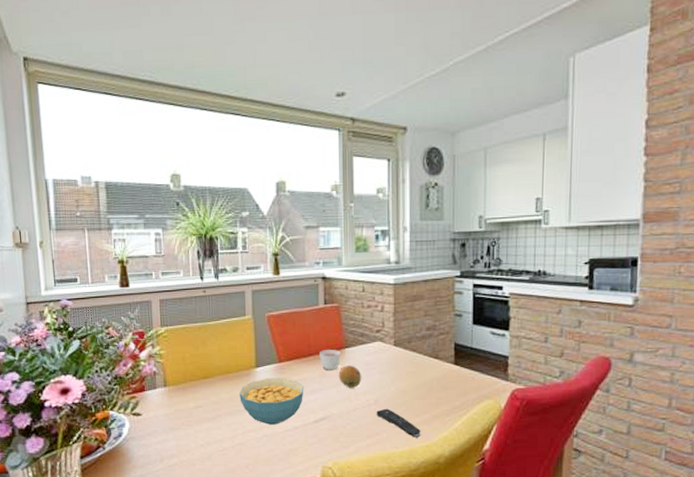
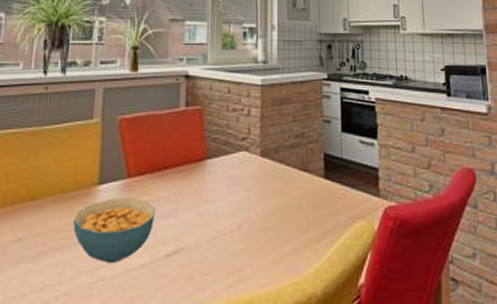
candle: present [319,350,341,370] -> none [176,161,201,187]
fruit: present [338,365,362,388] -> none [197,181,224,210]
remote control: present [376,408,421,438] -> none [239,235,290,273]

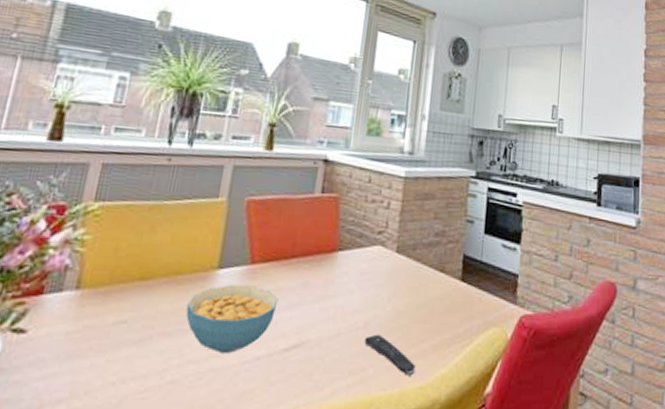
remote control: none [239,235,290,273] -> present [364,334,416,376]

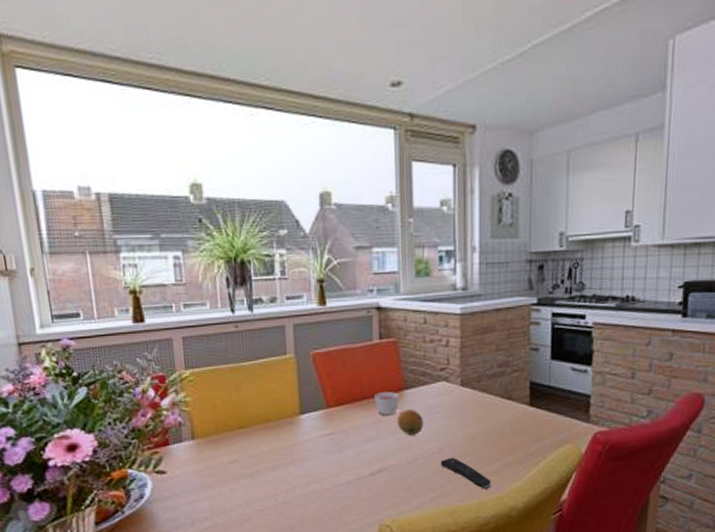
cereal bowl: present [186,284,279,353] -> none [281,425,358,480]
candle: none [304,251,332,279] -> present [374,392,399,416]
fruit: none [324,274,354,305] -> present [397,409,424,436]

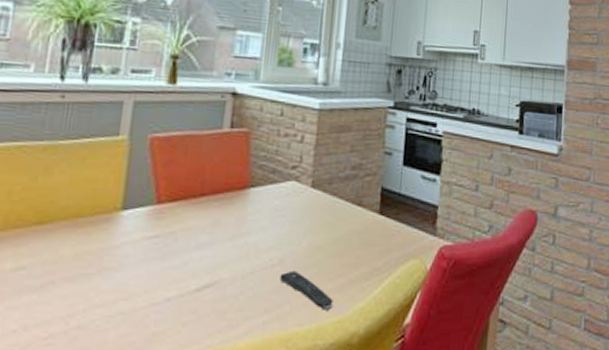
candle: present [374,392,399,416] -> none [214,189,244,217]
fruit: present [397,409,424,436] -> none [236,211,268,242]

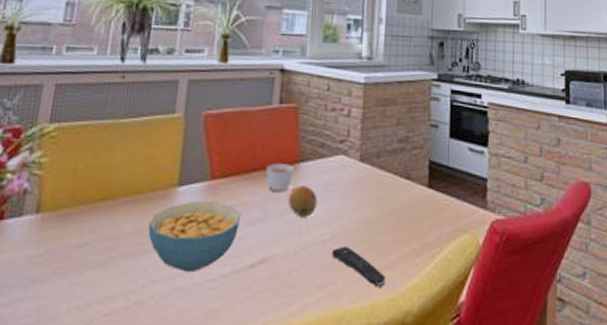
cereal bowl: none [89,226,188,296] -> present [148,201,242,272]
candle: none [214,189,244,217] -> present [266,164,294,192]
fruit: none [236,211,268,242] -> present [288,186,318,217]

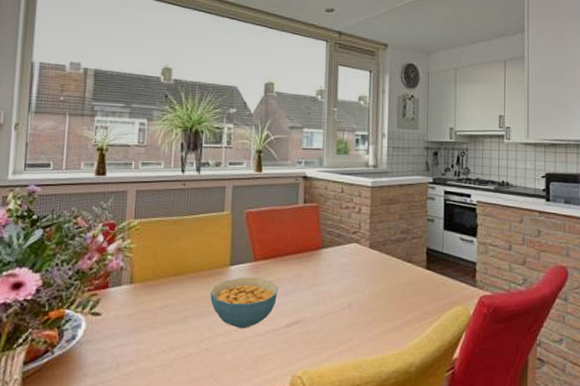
candle: present [266,164,294,192] -> none [296,250,317,271]
fruit: present [288,186,318,217] -> none [314,266,337,291]
remote control: present [331,246,386,288] -> none [349,313,393,345]

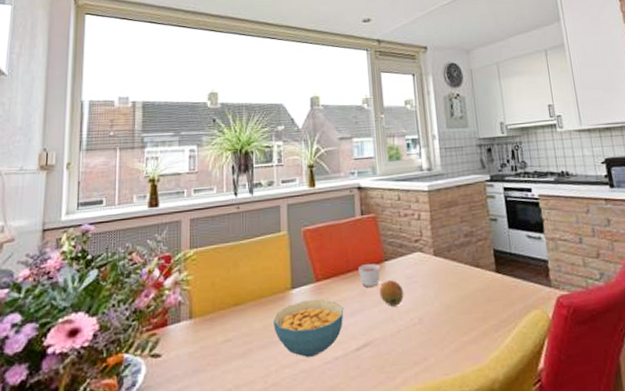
candle: none [296,250,317,271] -> present [358,264,381,287]
fruit: none [314,266,337,291] -> present [379,280,404,307]

